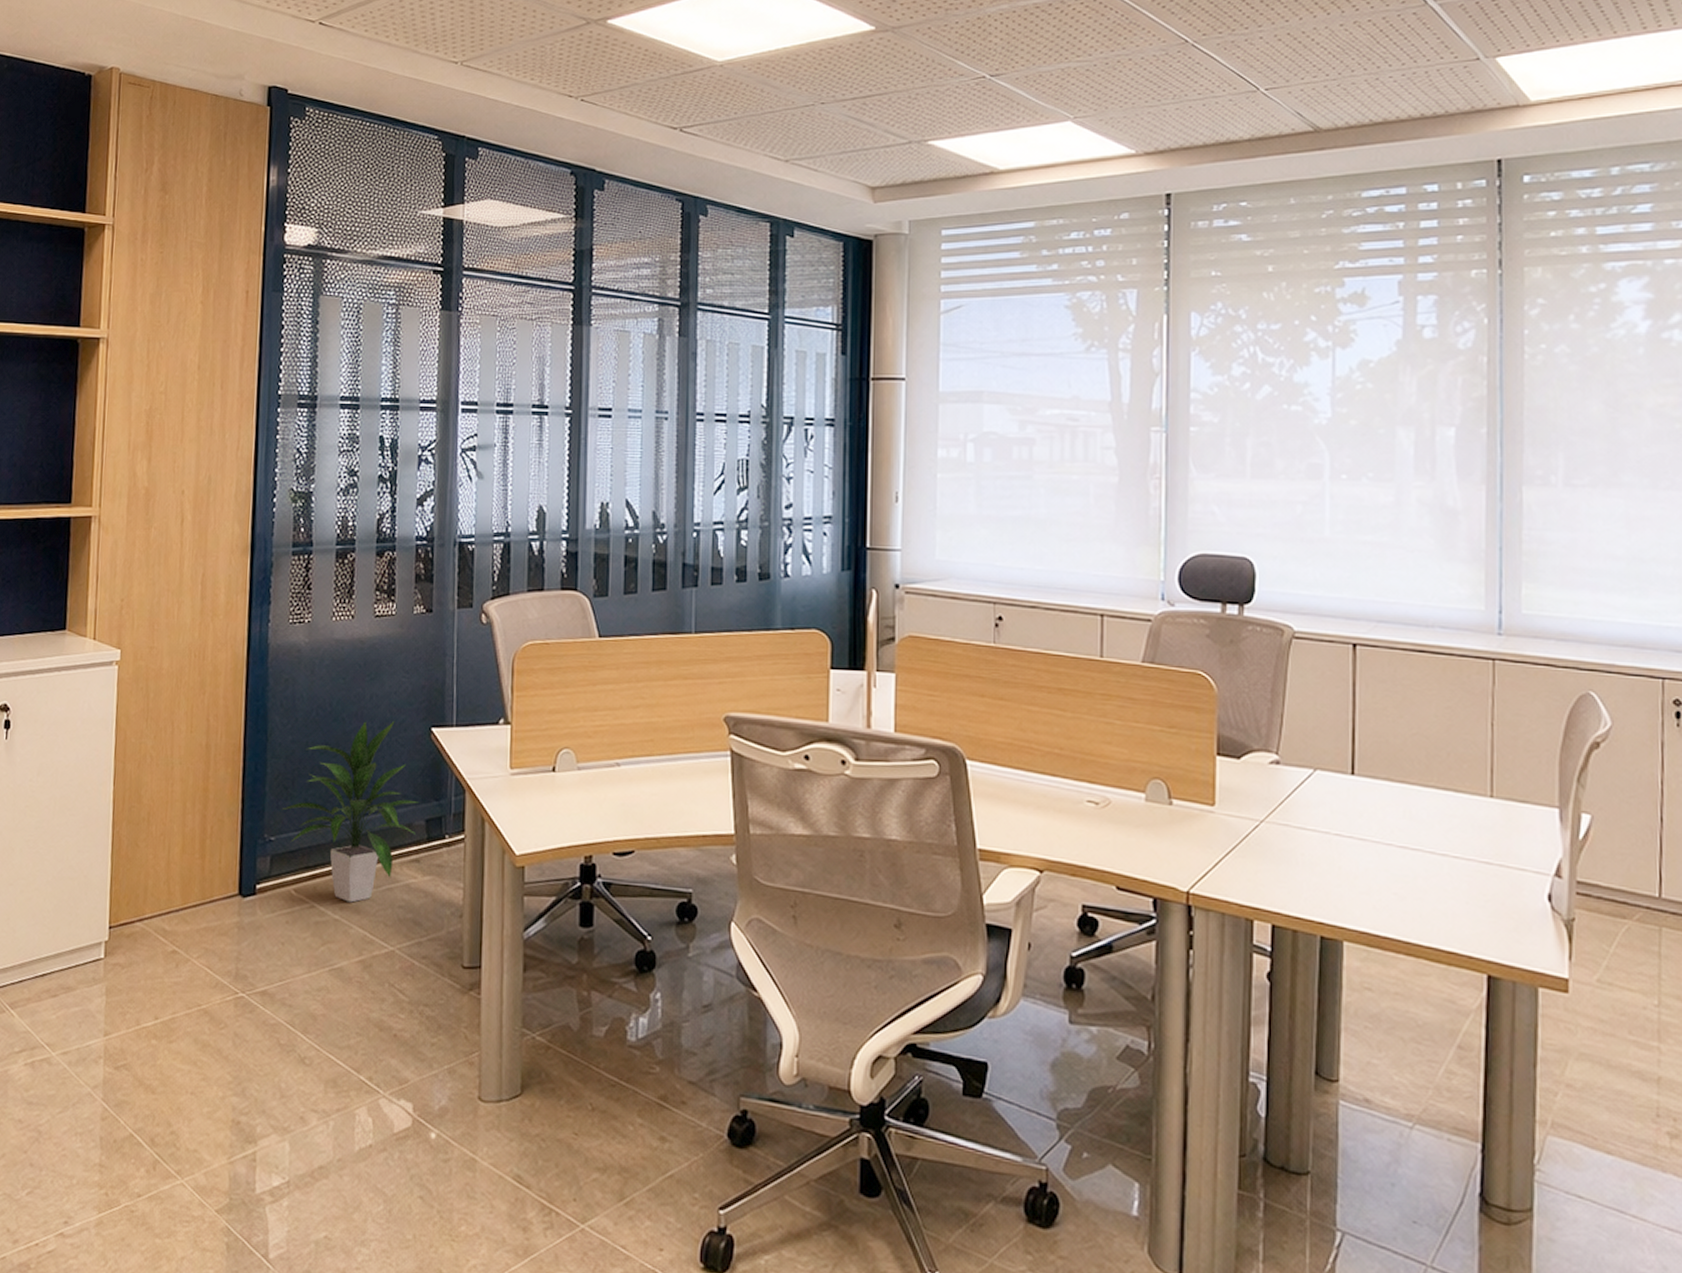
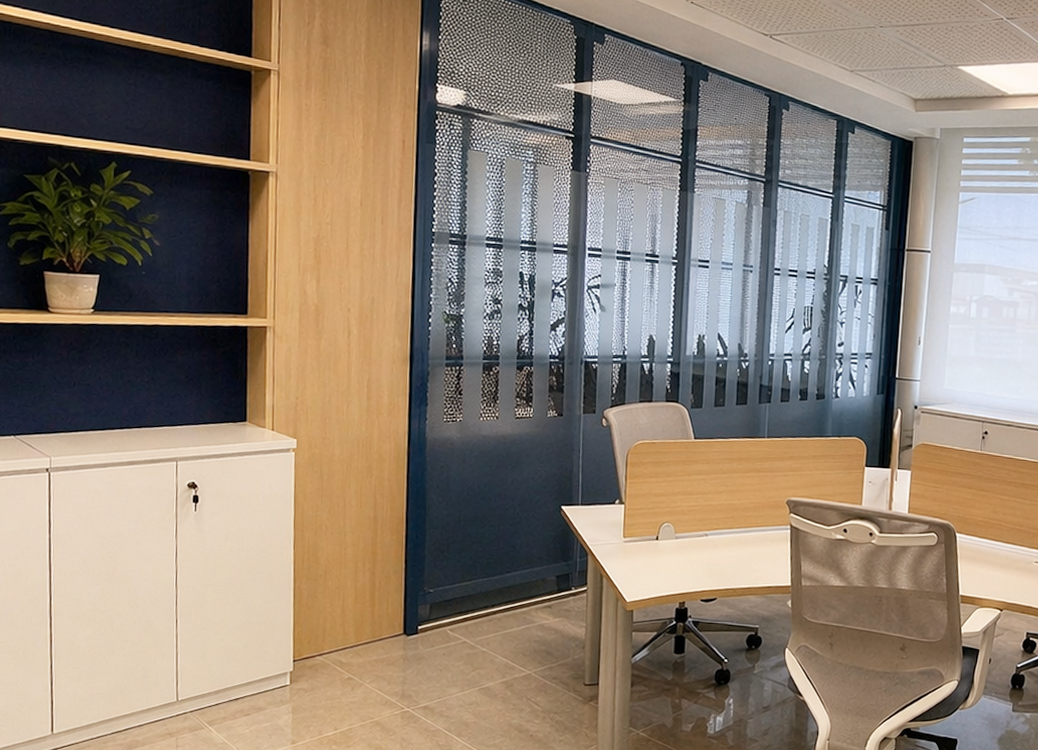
indoor plant: present [281,721,418,903] -> none [438,500,550,639]

